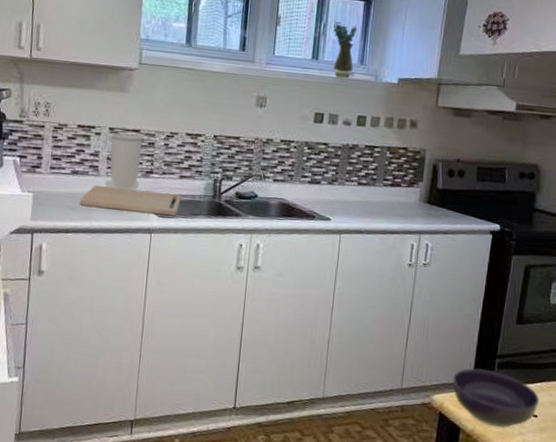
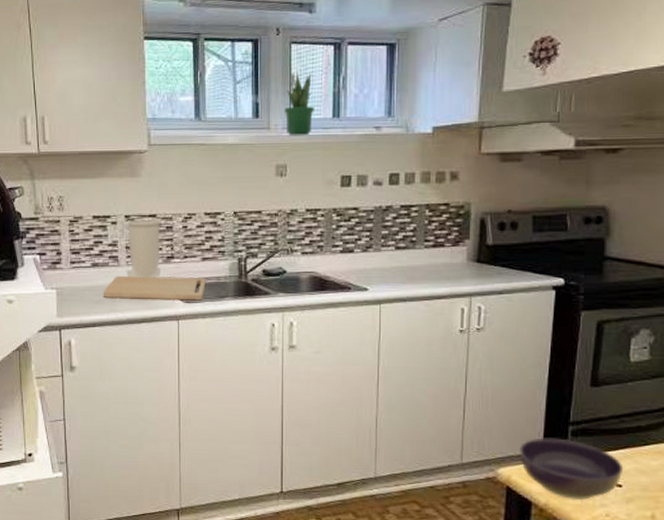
planter: none [269,14,297,73] -> present [284,72,314,136]
vase: present [333,20,357,79] -> none [353,71,381,135]

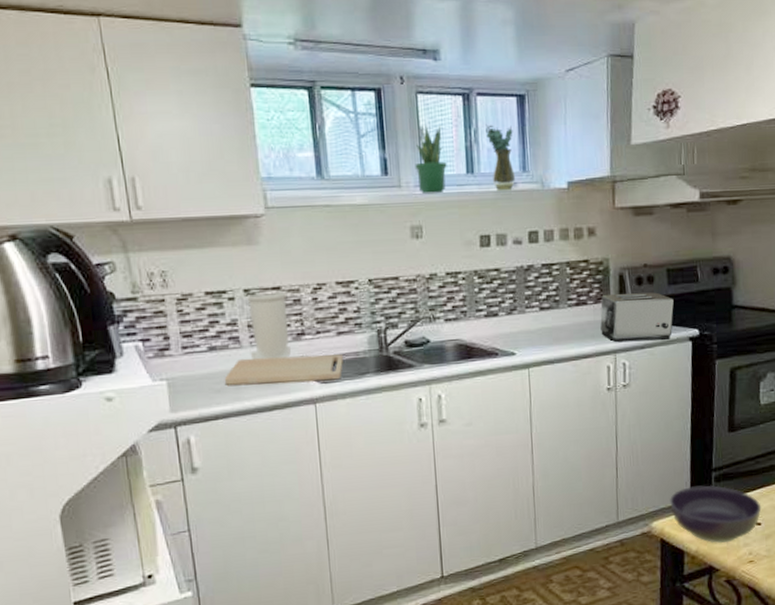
vase: none [353,71,381,135] -> present [485,123,516,191]
toaster: none [457,237,539,288] -> present [600,292,675,343]

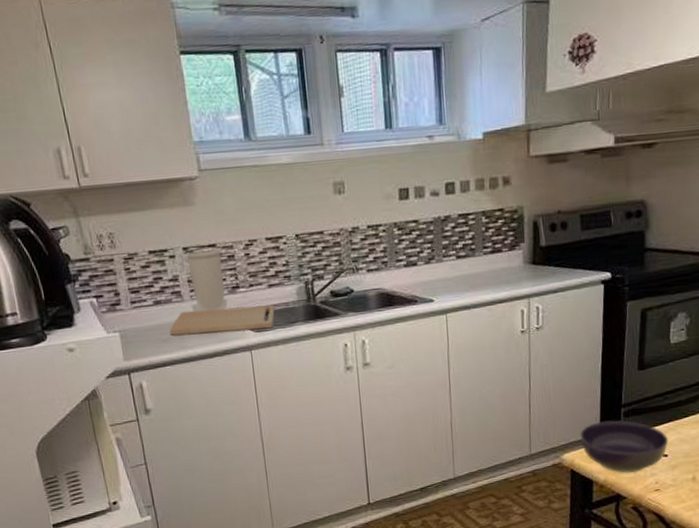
planter: present [415,125,447,195] -> none [336,82,367,152]
vase: present [485,123,516,191] -> none [402,78,433,145]
toaster: present [600,292,675,343] -> none [514,238,588,288]

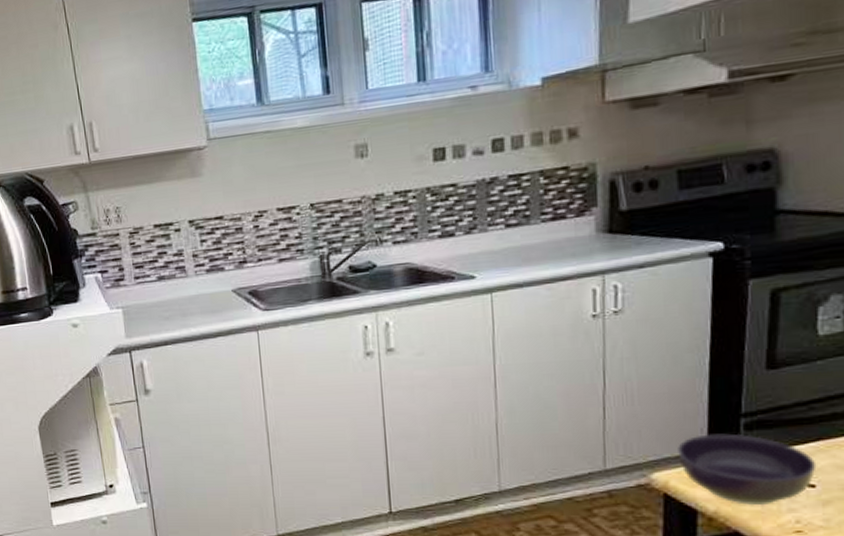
cutting board: present [169,305,276,336] -> none [172,281,286,313]
canister: present [184,247,227,312] -> none [190,219,233,288]

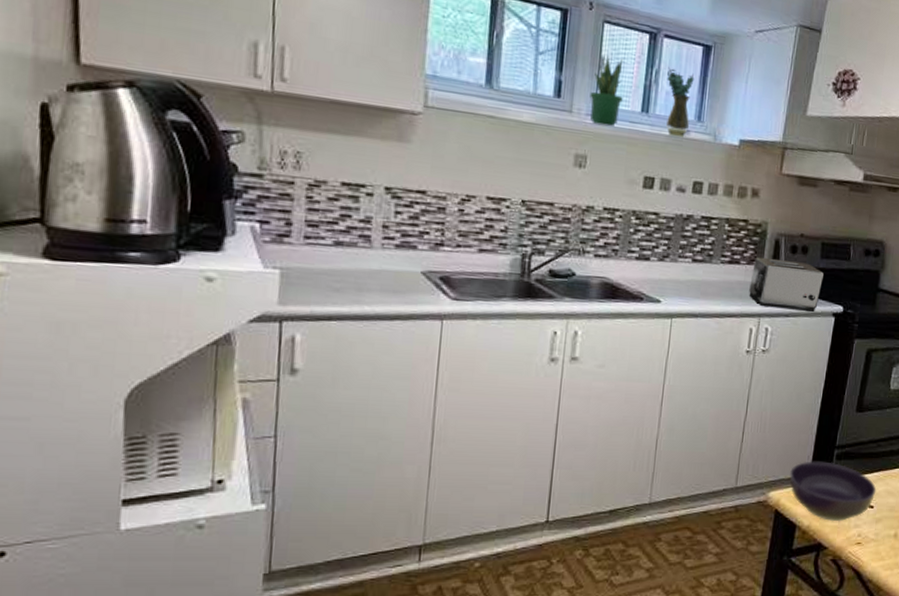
planter: none [359,32,395,110] -> present [590,55,624,127]
vase: none [439,21,477,98] -> present [666,66,695,138]
toaster: none [583,199,688,262] -> present [749,256,825,313]

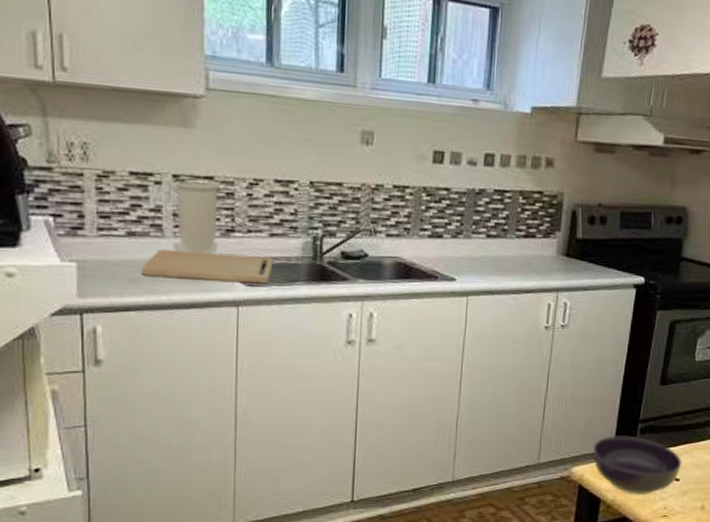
cutting board: none [345,259,482,299] -> present [141,248,275,284]
canister: none [379,192,432,267] -> present [172,179,220,254]
planter: present [590,55,624,127] -> none [374,24,408,101]
vase: present [666,66,695,138] -> none [452,32,482,108]
toaster: present [749,256,825,313] -> none [546,229,625,285]

